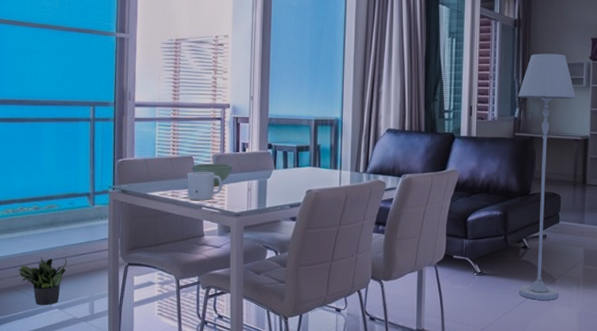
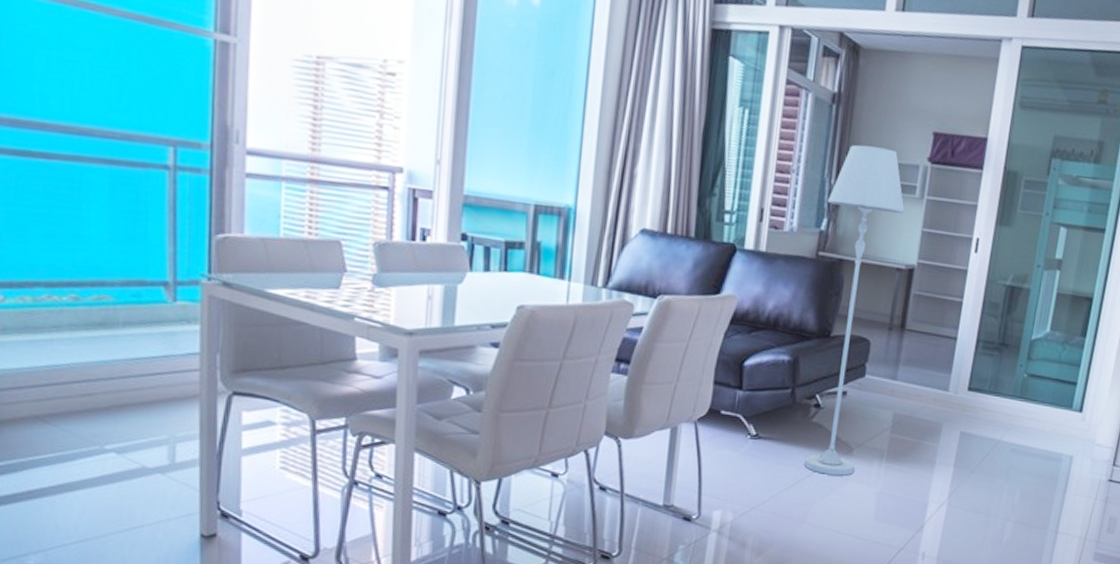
potted plant: present [18,257,67,305] -> none [45,374,130,446]
mug: present [187,172,222,201] -> none [330,263,388,309]
bowl: present [191,163,233,187] -> none [339,252,406,290]

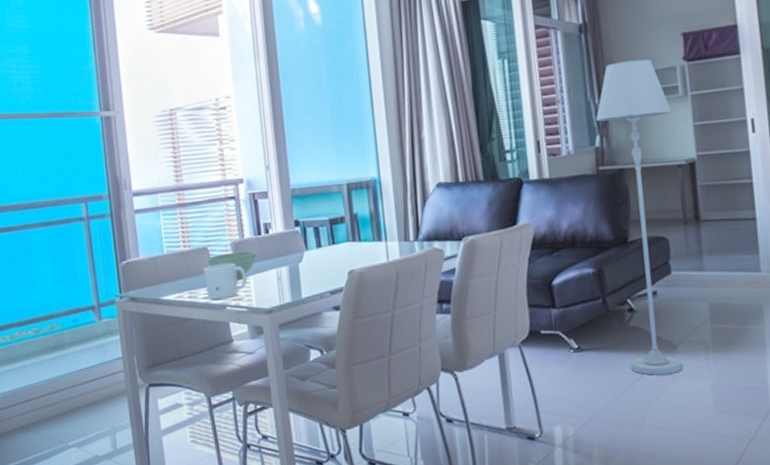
mug: none [330,263,388,309] -> present [203,263,247,300]
bowl: none [339,252,406,290] -> present [207,251,257,281]

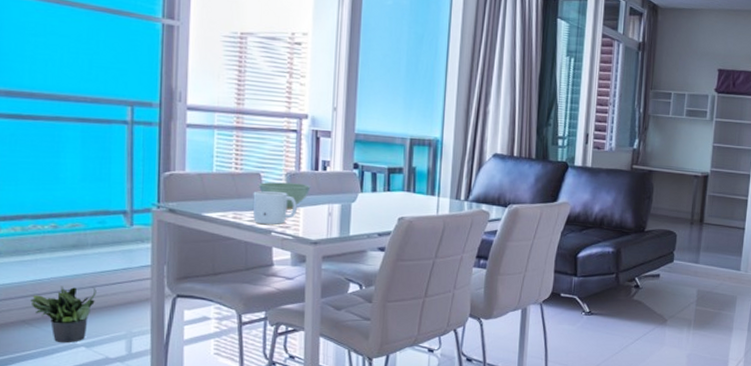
potted plant: none [25,386,79,445] -> present [30,285,97,342]
floor lamp: present [596,59,683,376] -> none [628,81,699,342]

